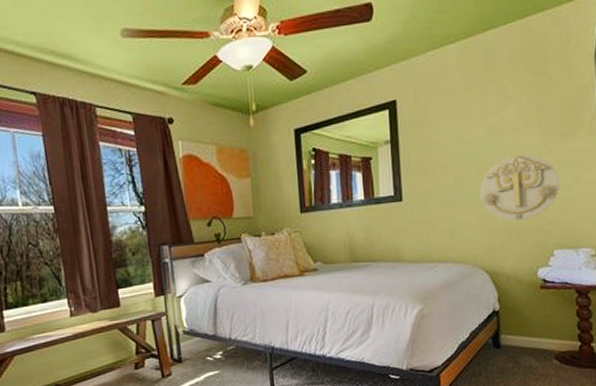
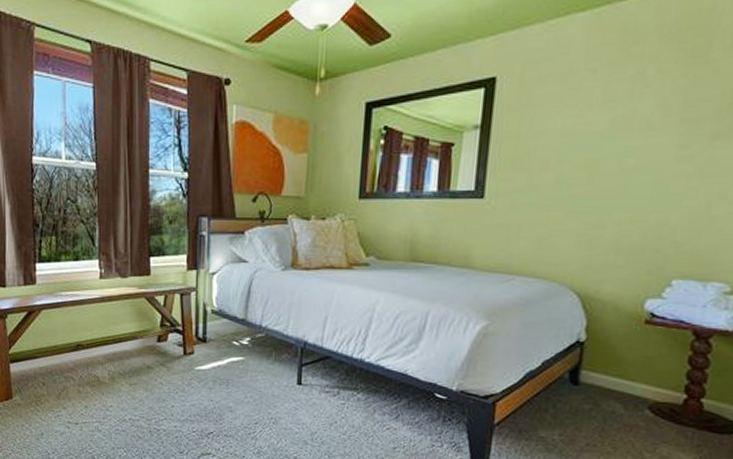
wall decoration: present [479,154,560,221] -> none [583,157,698,238]

